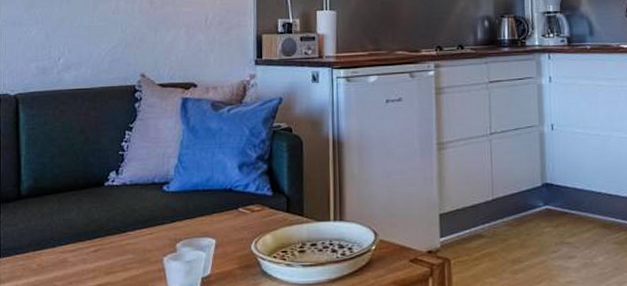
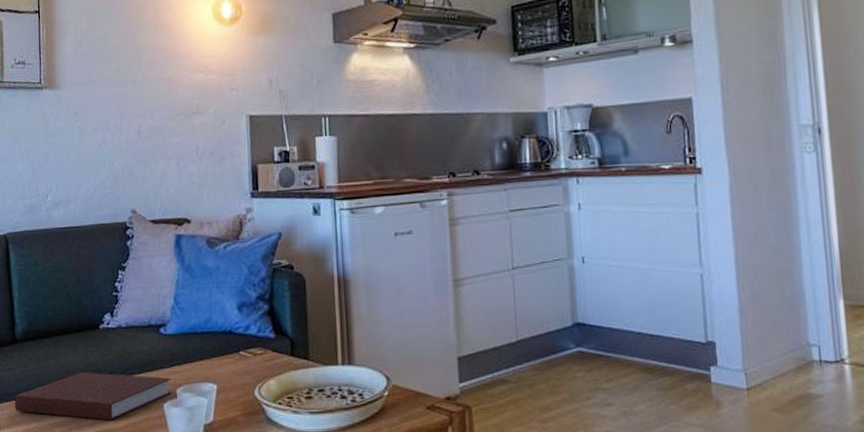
notebook: none [16,227,172,274] -> present [14,371,172,421]

